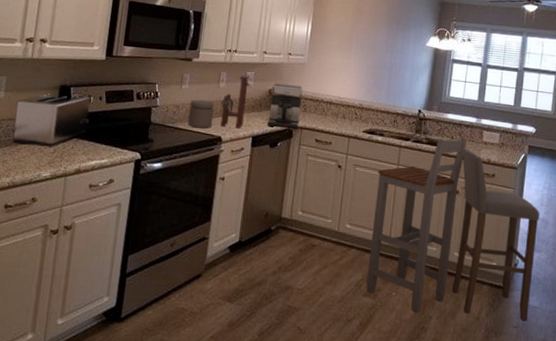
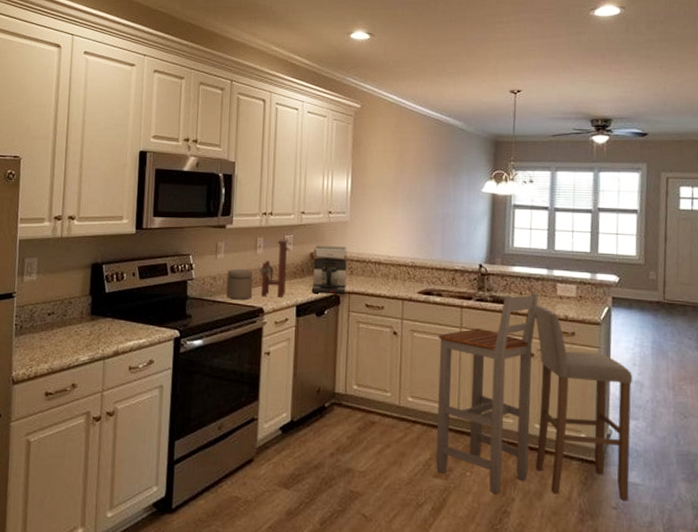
toaster: present [11,94,91,147] -> none [47,271,124,329]

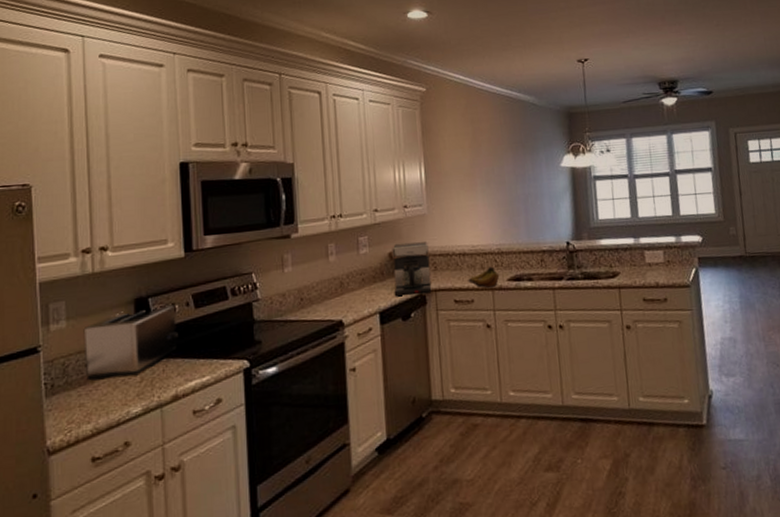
toaster: none [47,271,124,329] -> present [83,304,178,381]
jar: present [226,268,254,300] -> none [297,280,329,316]
paper towel holder: present [260,239,290,298] -> none [334,241,366,309]
fruit: none [380,278,411,299] -> present [468,266,500,289]
bar stool: present [436,293,539,495] -> none [534,263,638,478]
bar stool: present [534,305,633,501] -> none [626,275,736,466]

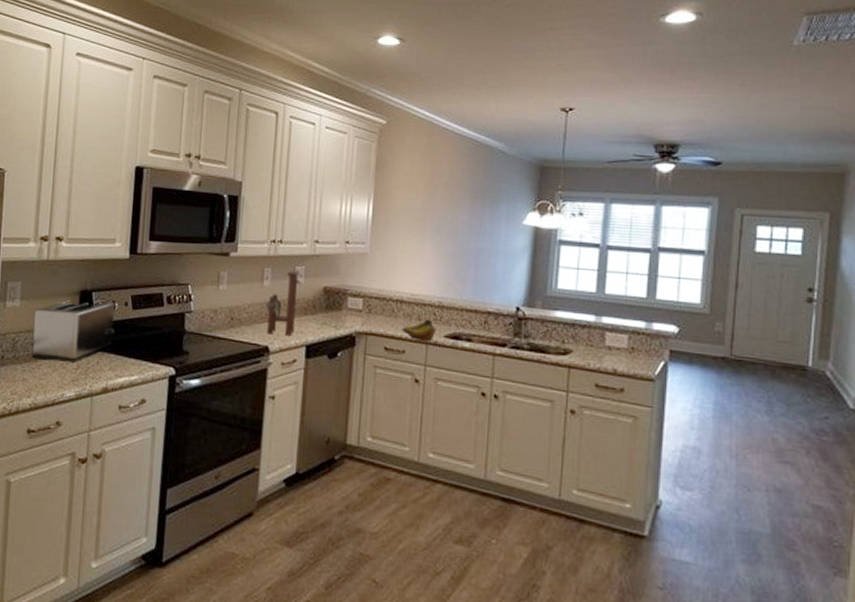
paper towel holder: none [334,241,366,309] -> present [266,270,301,336]
coffee maker: present [392,240,432,297] -> none [323,278,366,336]

